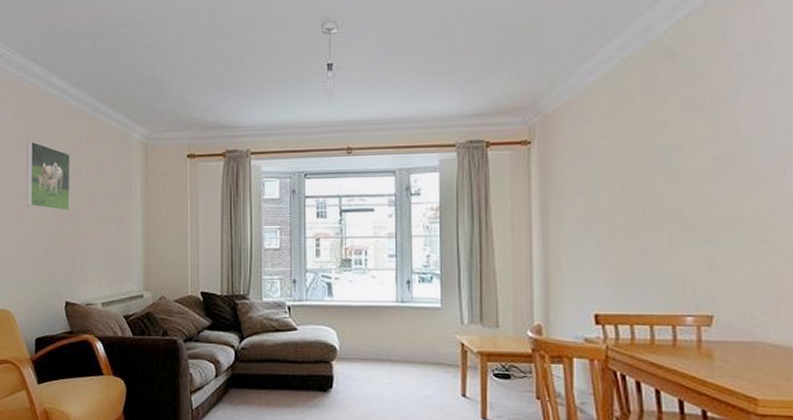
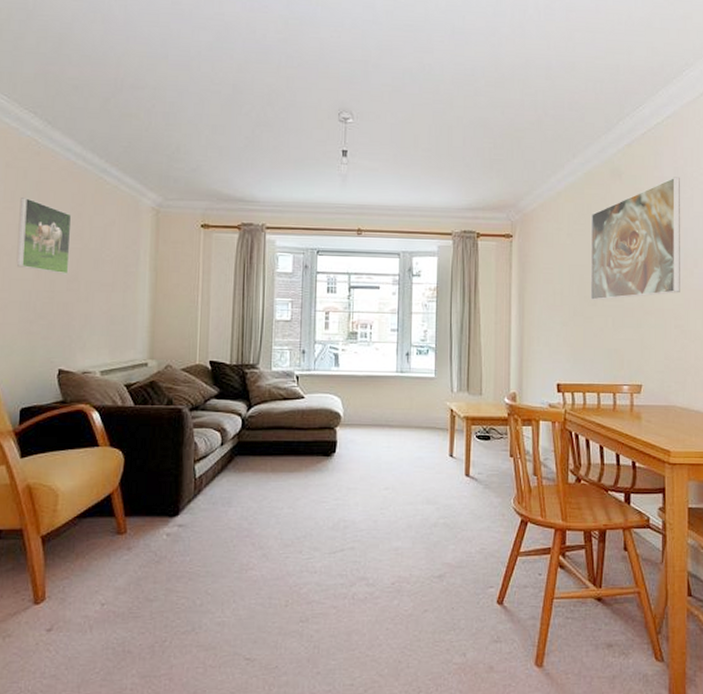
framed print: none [635,50,767,213] -> present [590,177,680,300]

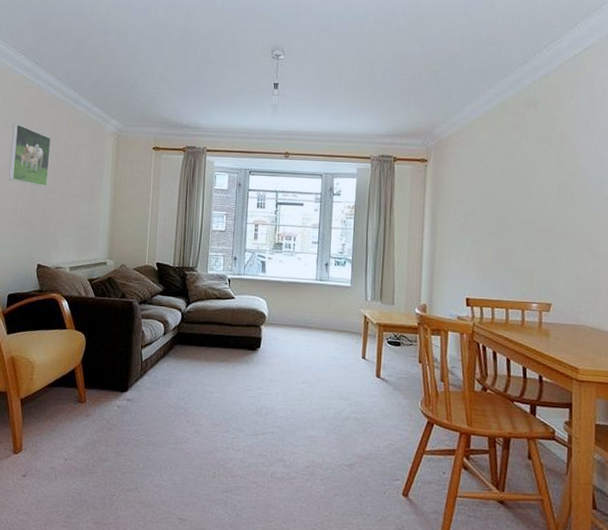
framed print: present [590,177,680,300] -> none [501,106,597,222]

